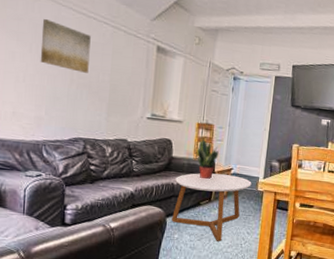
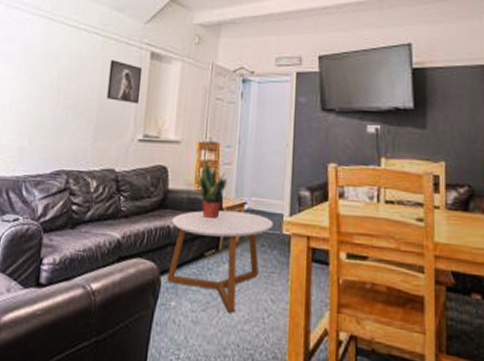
wall art: present [40,19,91,73] -> none [27,38,80,92]
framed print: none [117,49,150,88] -> present [106,60,143,103]

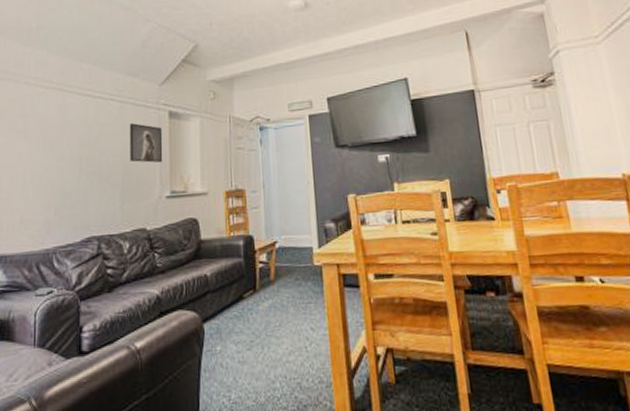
coffee table: present [167,210,274,313] -> none [208,250,305,348]
potted plant: present [195,161,227,220] -> none [225,208,257,263]

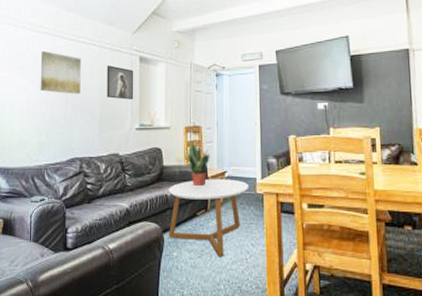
wall art: none [47,110,98,160] -> present [40,51,81,94]
coffee table: none [208,250,305,348] -> present [169,179,249,257]
potted plant: none [225,208,257,263] -> present [184,142,210,187]

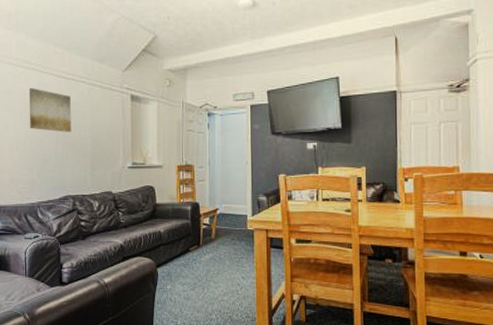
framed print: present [106,65,134,100] -> none [97,104,126,138]
coffee table: present [169,179,249,257] -> none [162,216,240,289]
potted plant: present [184,142,210,187] -> none [177,180,202,224]

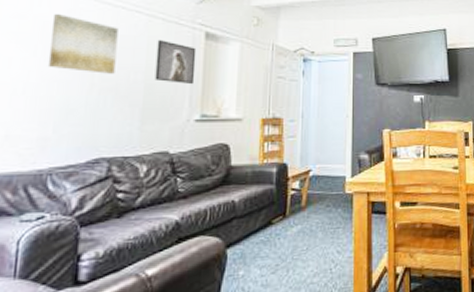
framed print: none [97,104,126,138] -> present [154,40,197,84]

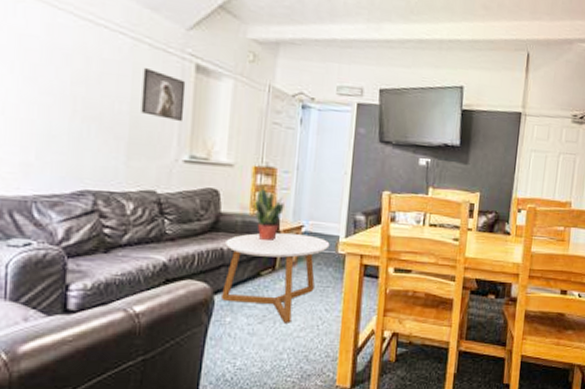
wall art: present [47,14,119,74] -> none [26,27,101,102]
coffee table: none [234,178,337,270] -> present [222,233,330,323]
potted plant: none [259,136,292,189] -> present [250,186,284,242]

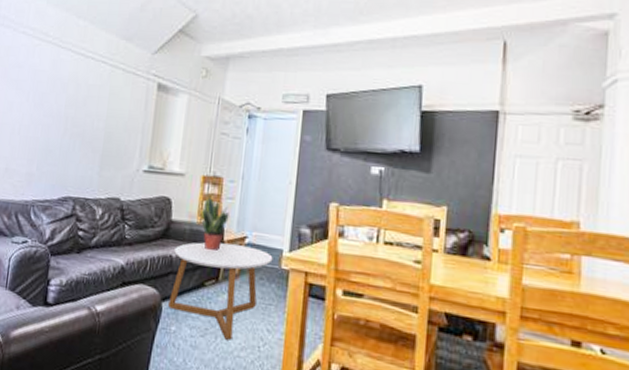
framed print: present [141,68,186,121] -> none [113,90,149,134]

